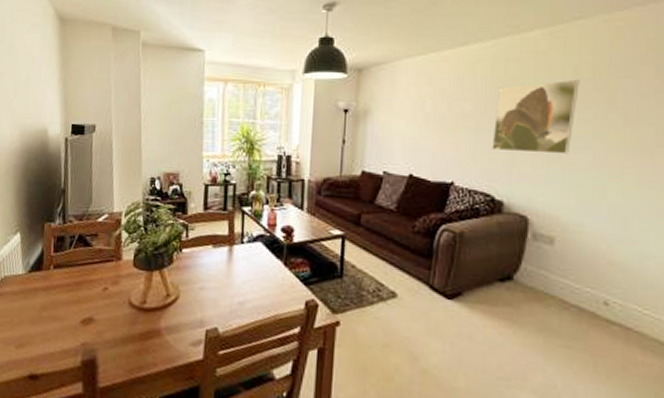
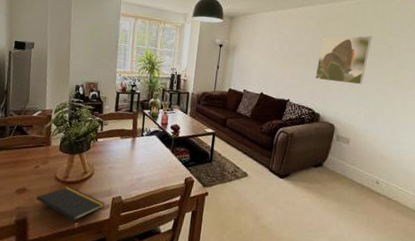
notepad: none [106,314,196,365] -> present [36,186,105,223]

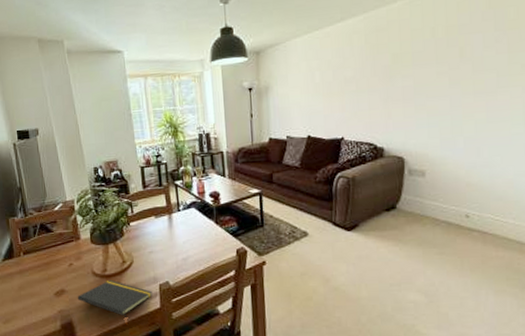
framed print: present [315,35,372,85] -> none [371,39,436,106]

